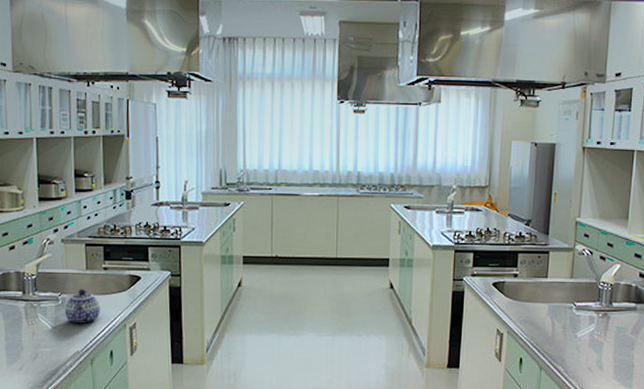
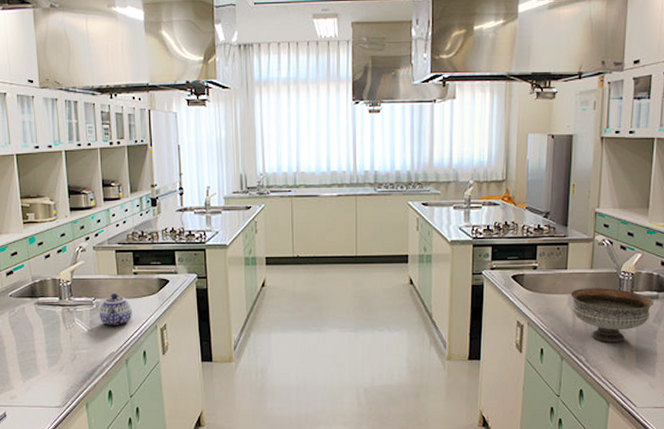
bowl: none [550,297,632,353] -> present [570,288,654,342]

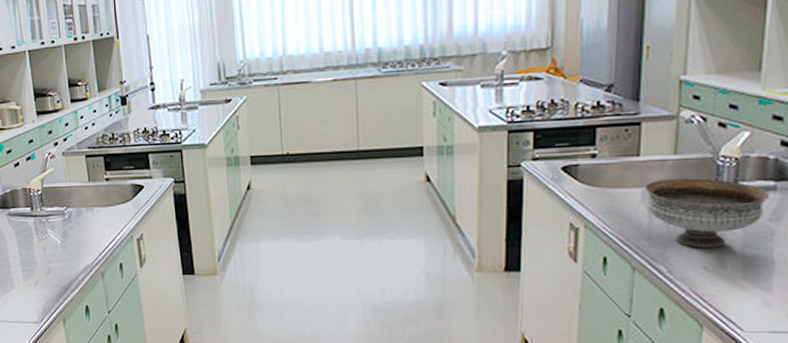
teapot: present [98,292,132,326] -> none [71,201,106,237]

